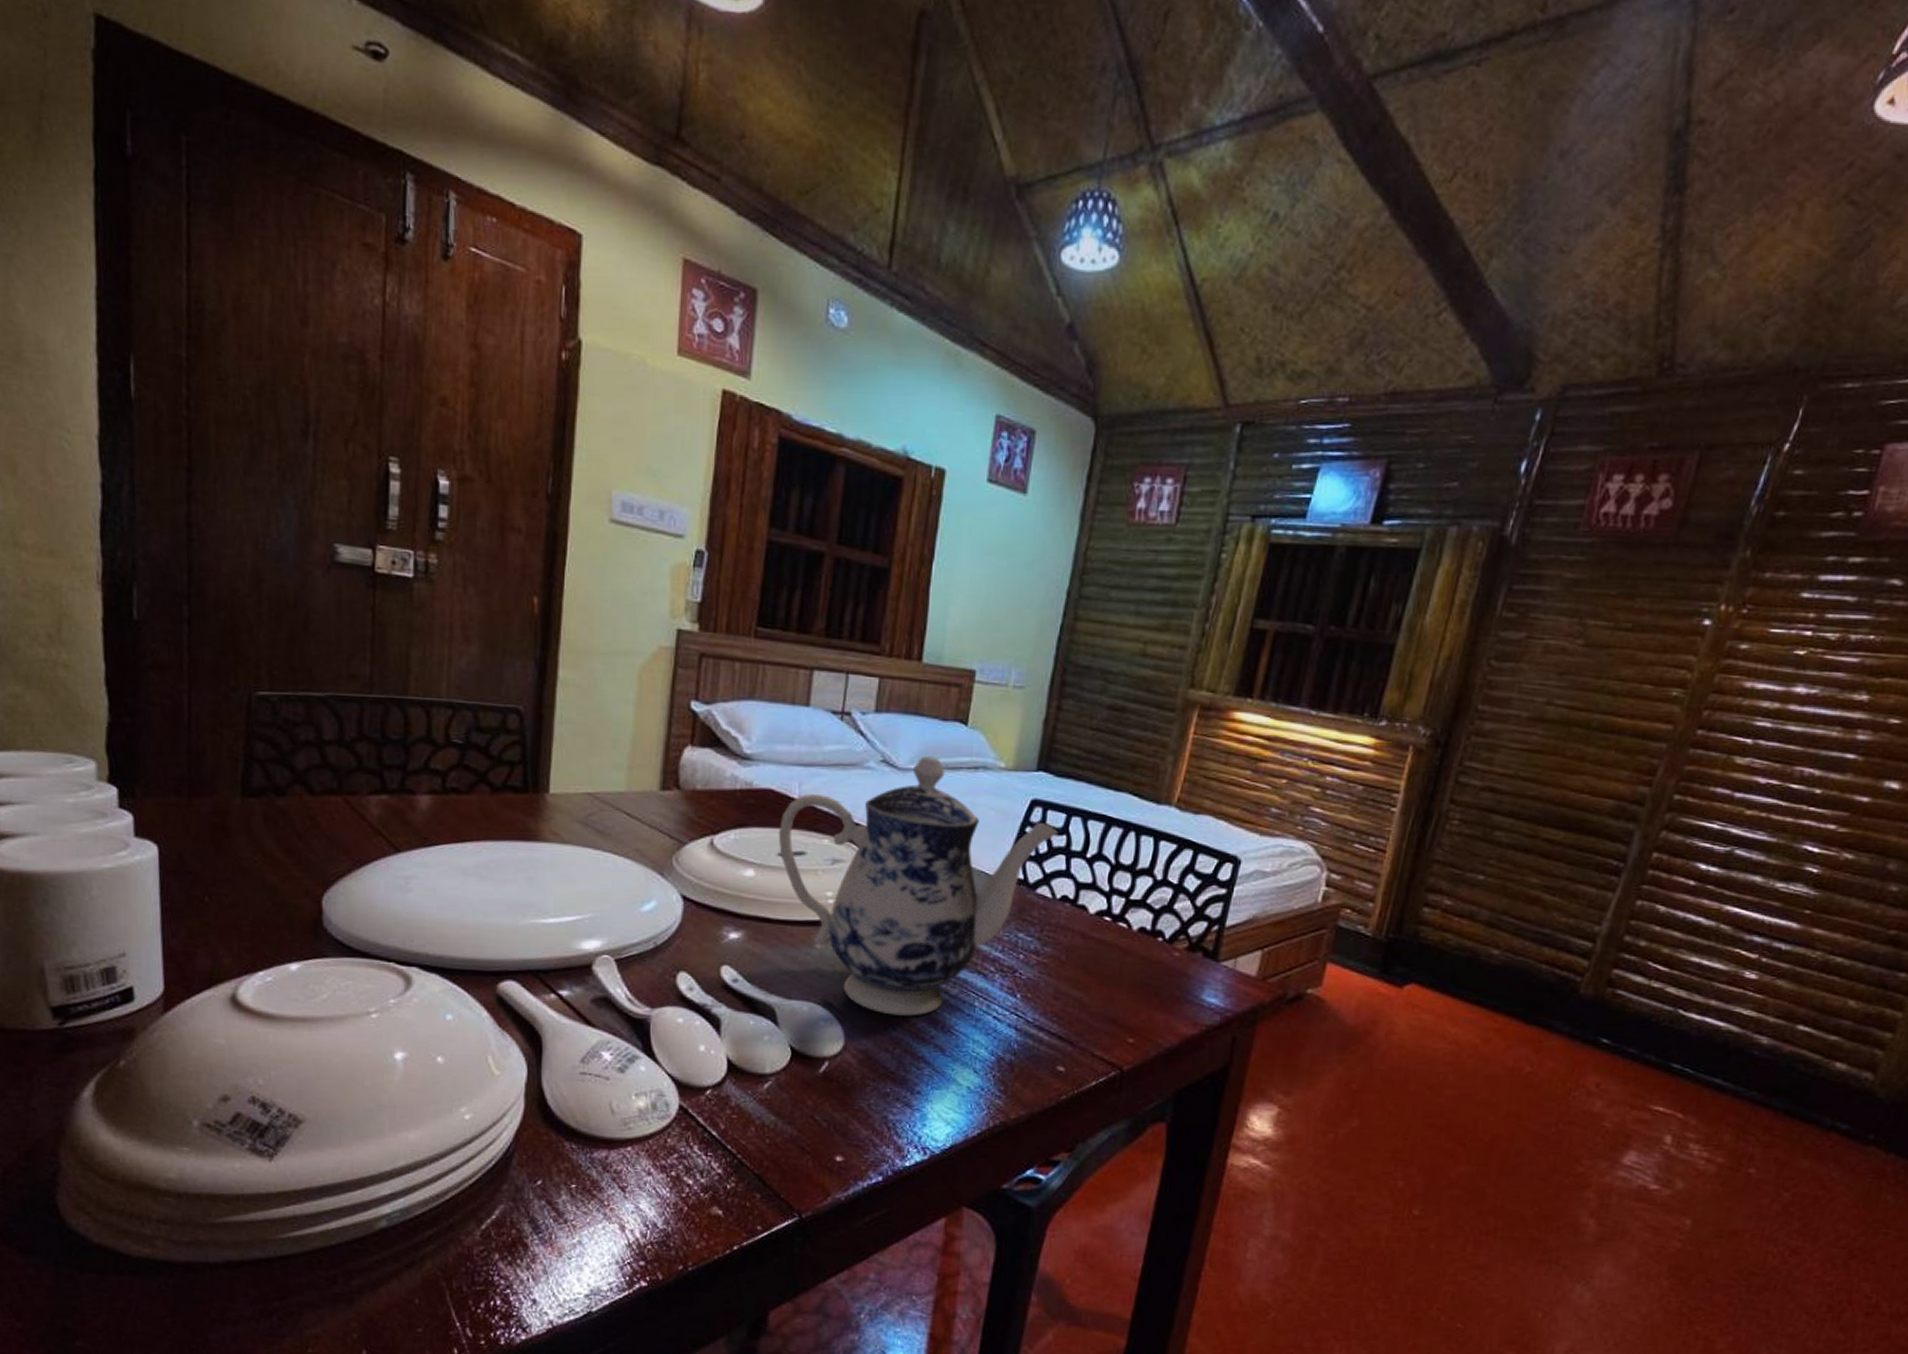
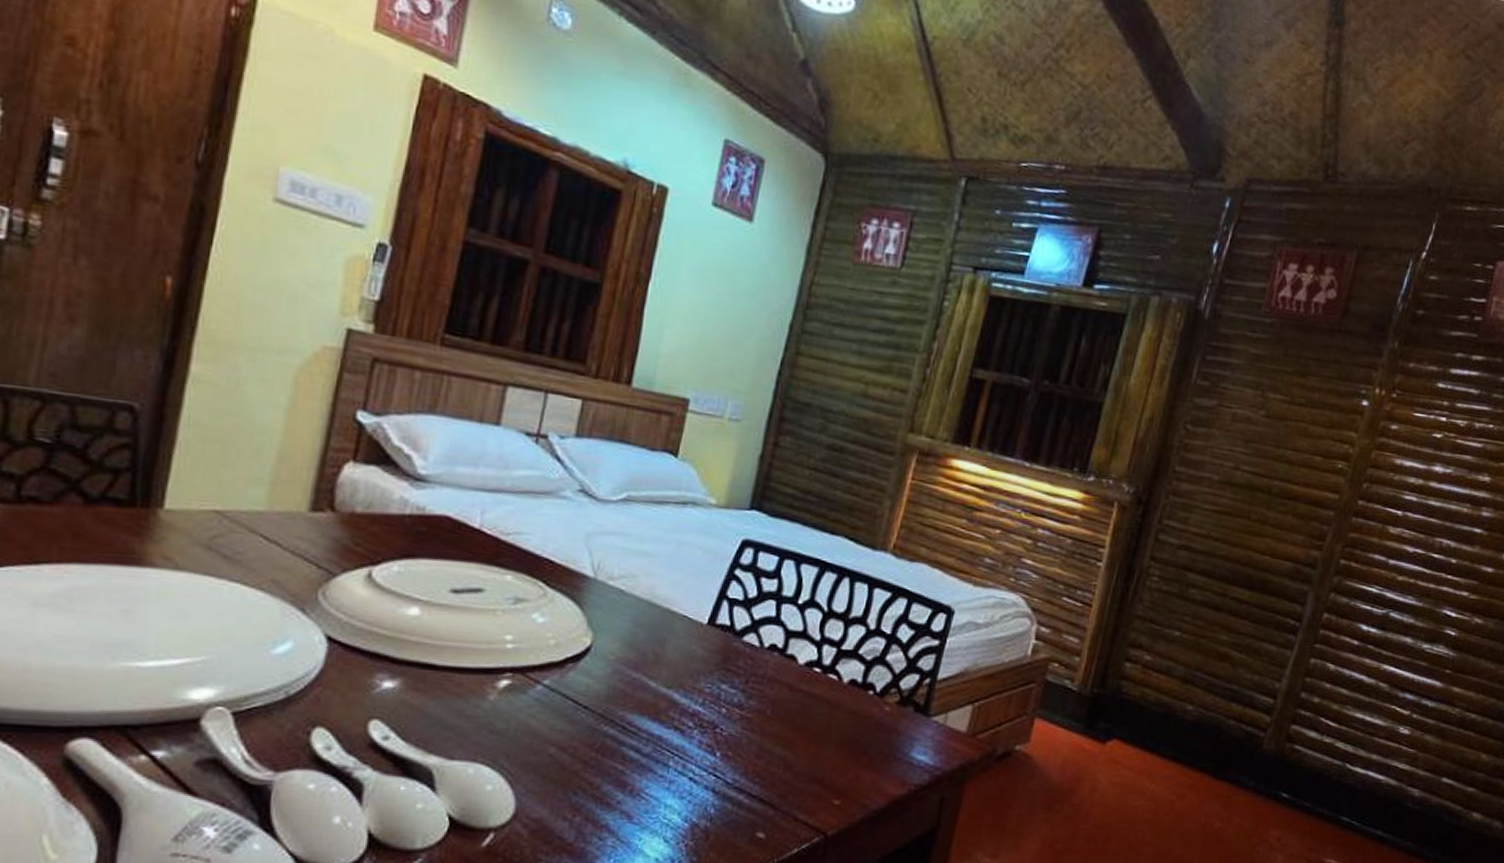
teapot: present [778,756,1058,1016] -> none [452,487,769,778]

